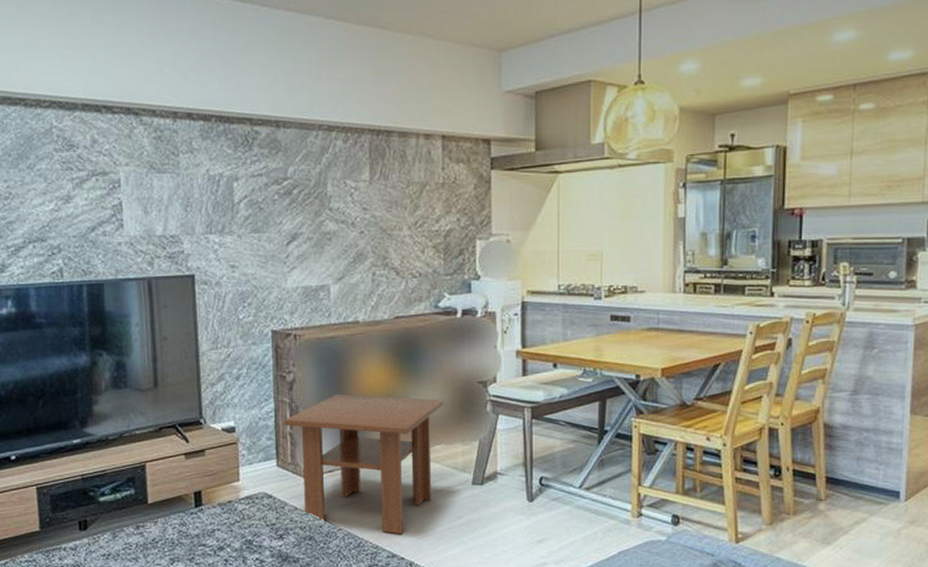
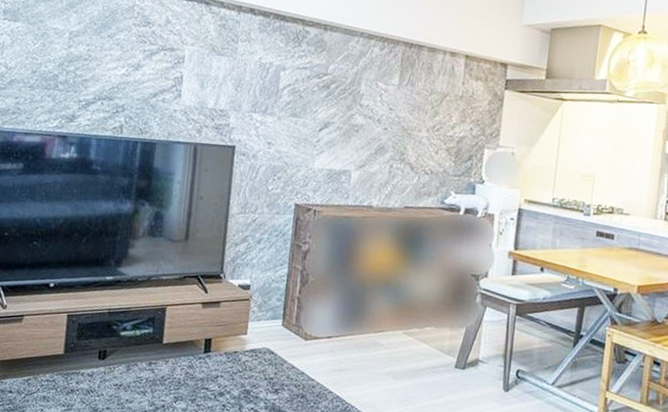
coffee table: present [284,394,445,534] -> none [294,268,439,404]

